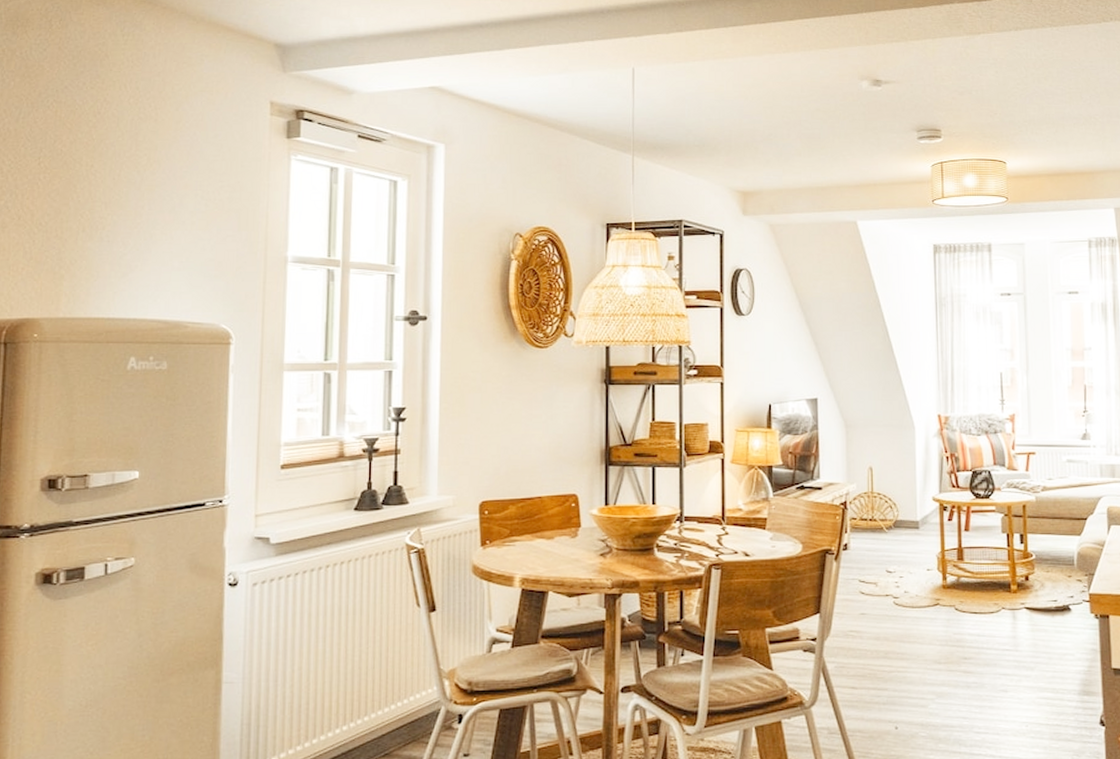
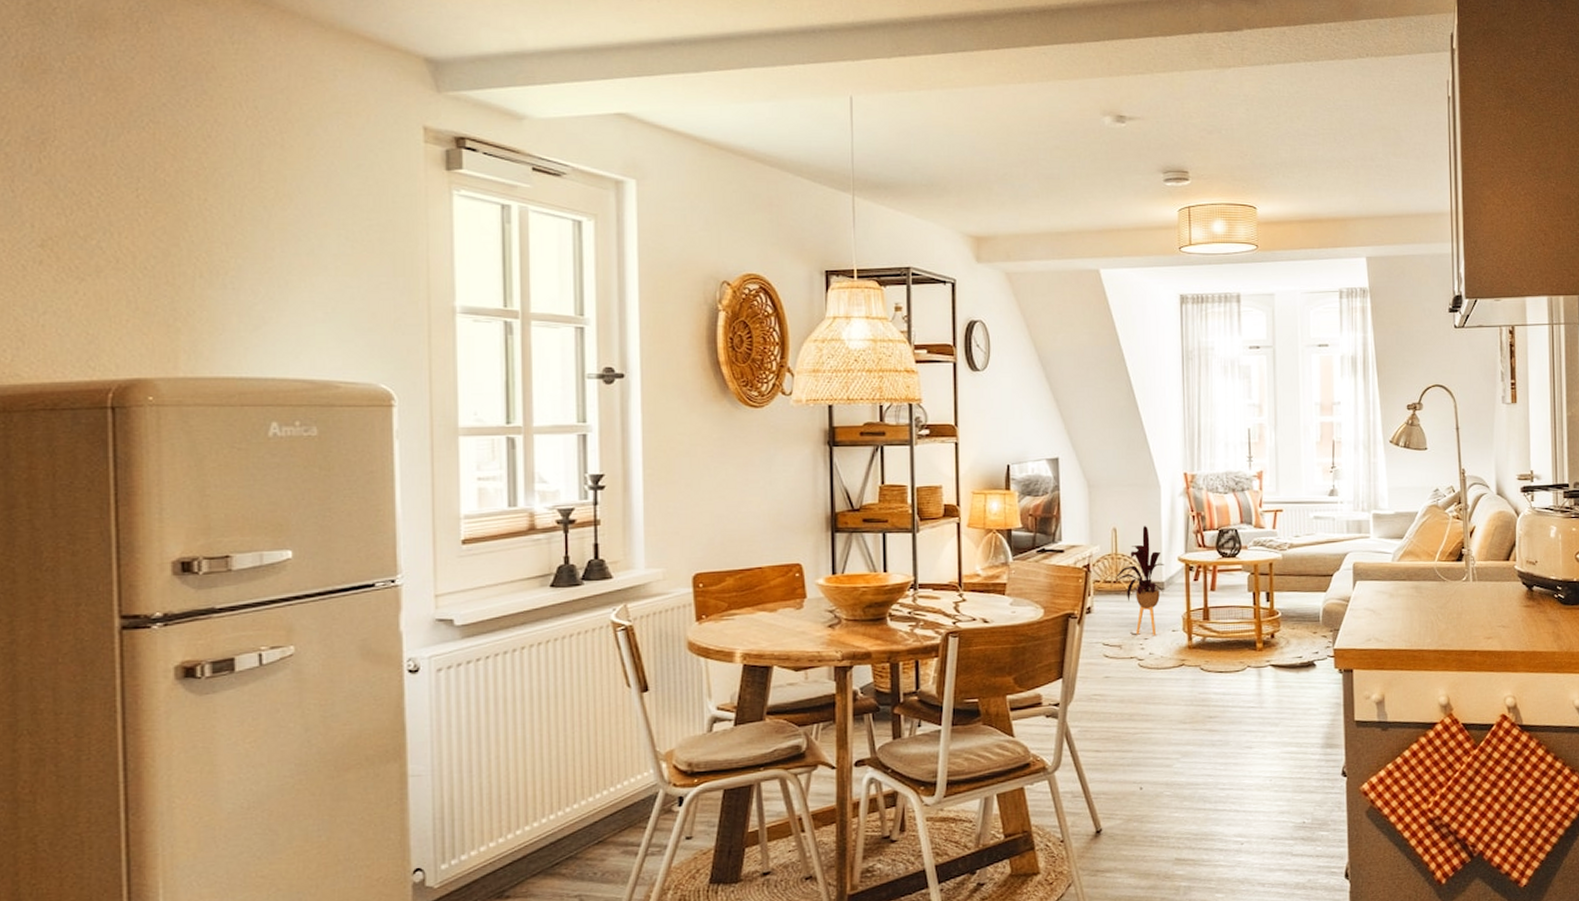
house plant: none [867,466,919,574] -> present [1111,526,1164,635]

